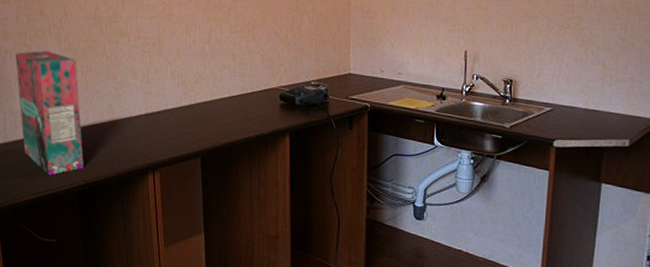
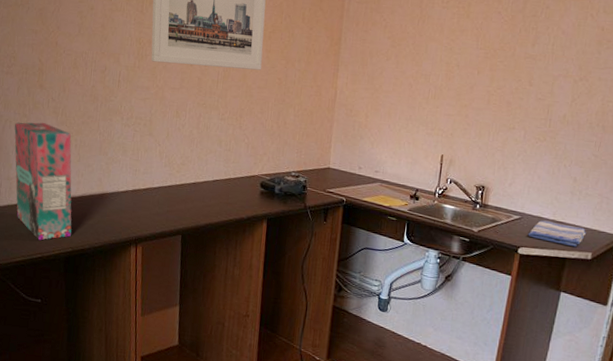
dish towel: none [561,110,622,135] -> present [528,220,587,247]

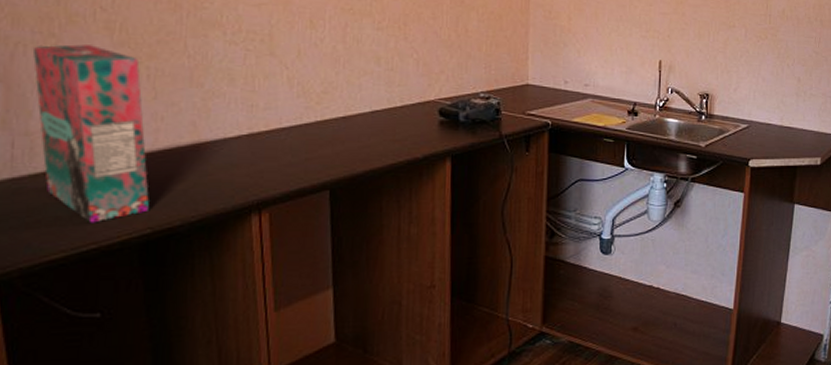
dish towel: present [528,220,587,247] -> none [757,127,814,153]

